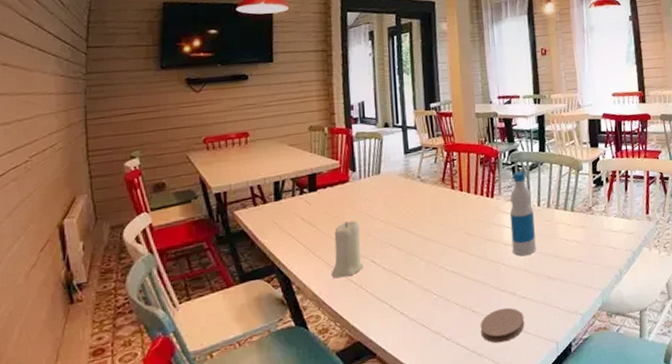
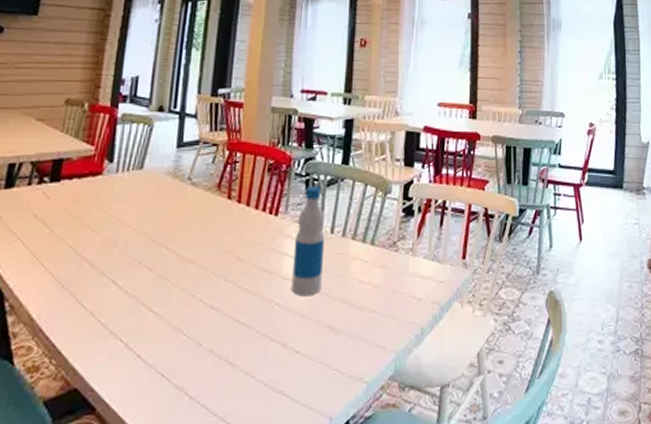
candle: present [331,220,364,279] -> none [57,225,106,300]
coaster: present [480,307,525,343] -> none [235,363,294,411]

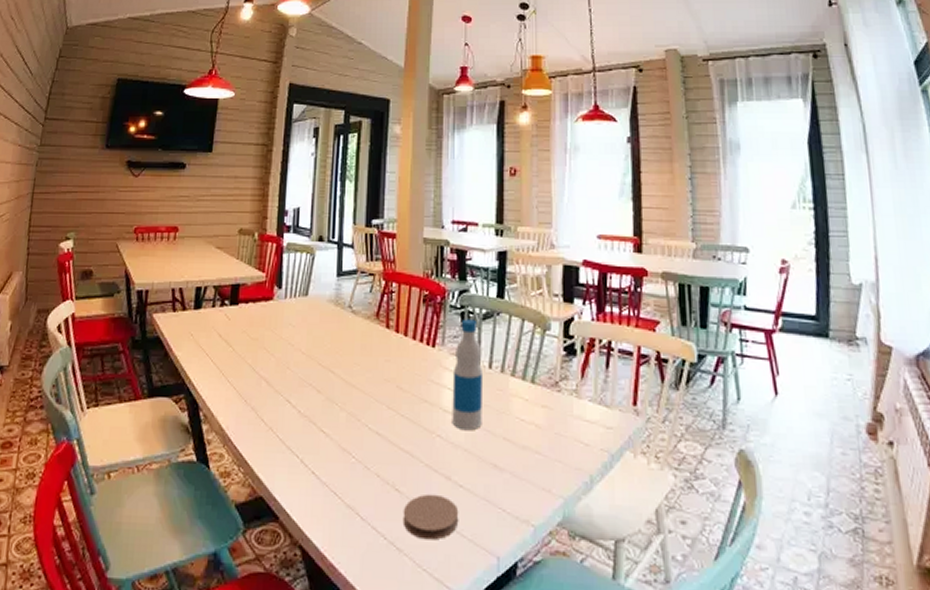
coaster: none [235,363,294,411] -> present [402,494,459,540]

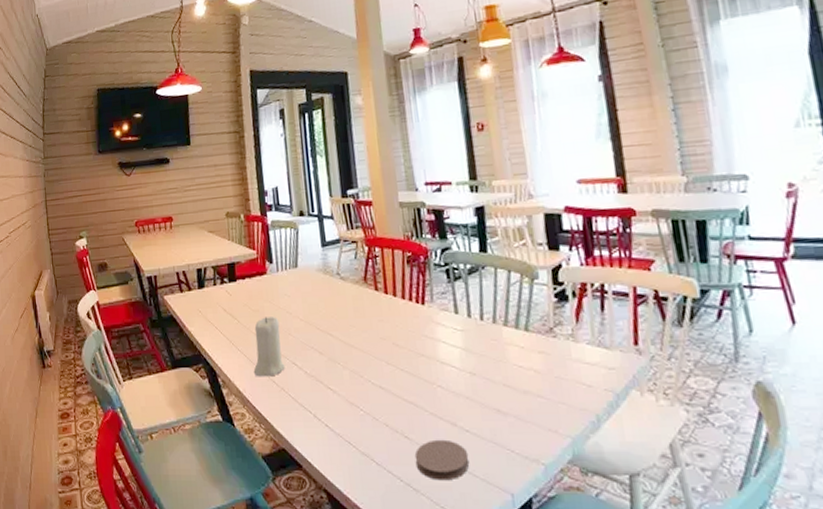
candle: none [241,347,279,414] -> present [253,317,285,377]
bottle: present [452,319,484,431] -> none [445,275,481,380]

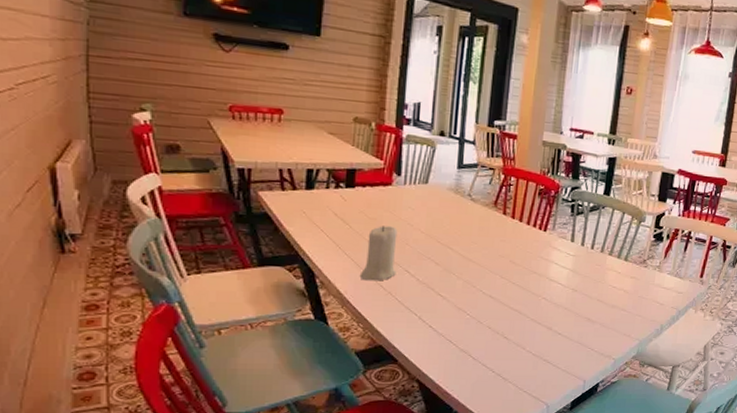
coaster: present [414,439,470,481] -> none [509,340,557,371]

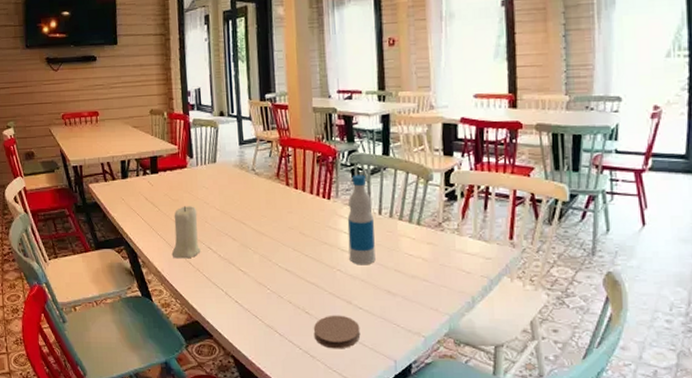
coaster: none [509,340,557,371] -> present [313,315,361,349]
bottle: none [556,210,587,295] -> present [347,175,376,265]

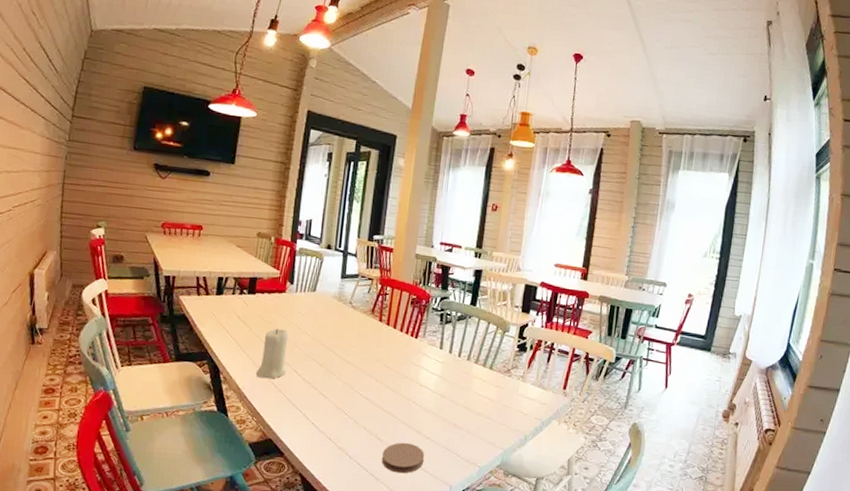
bottle: present [347,175,376,265] -> none [425,319,455,400]

